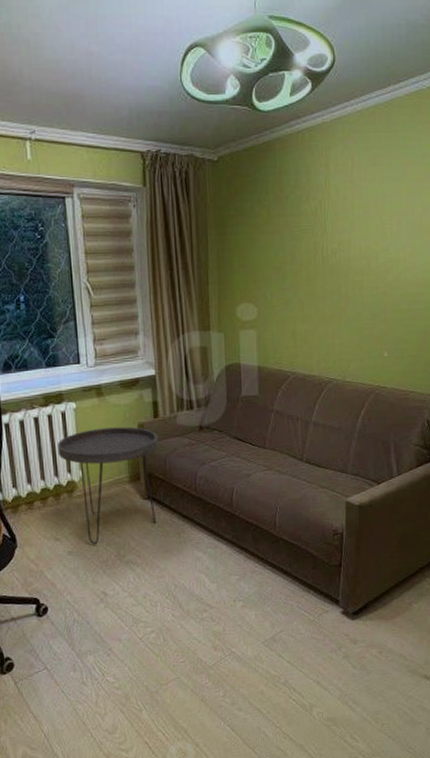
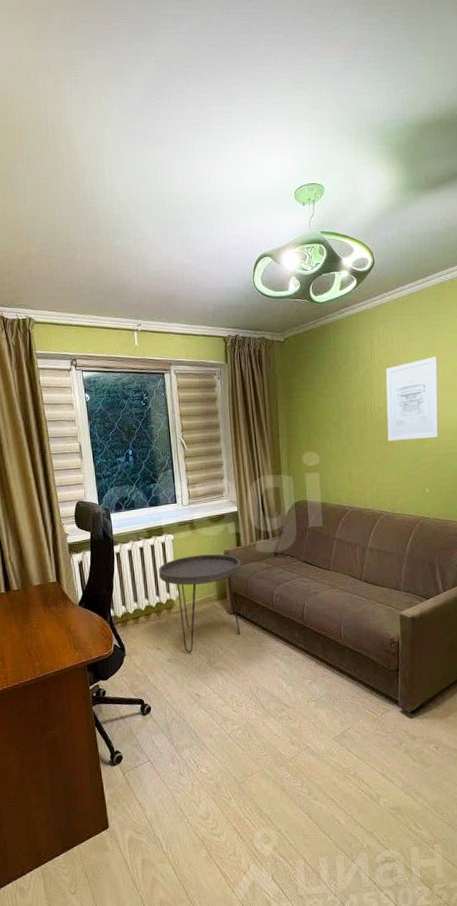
wall art: none [341,187,407,293] -> present [386,356,439,442]

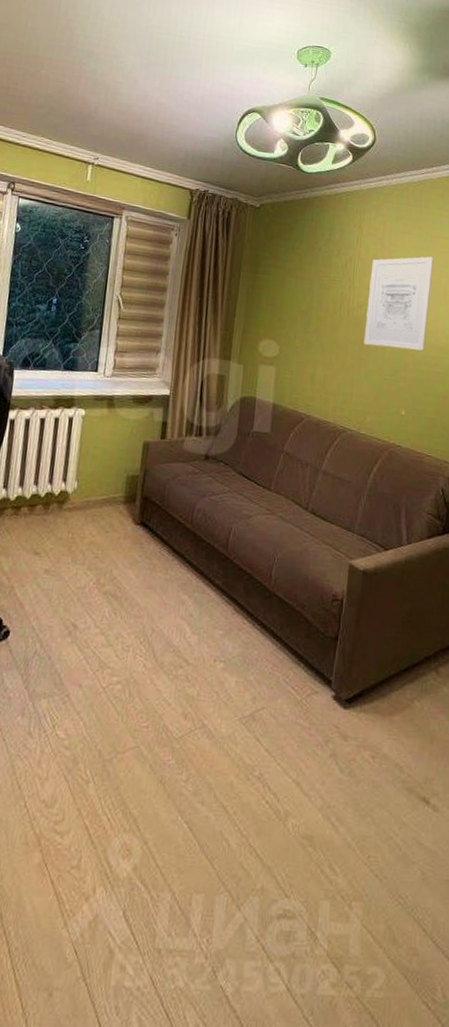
side table: present [158,554,242,653] -> none [56,439,163,567]

